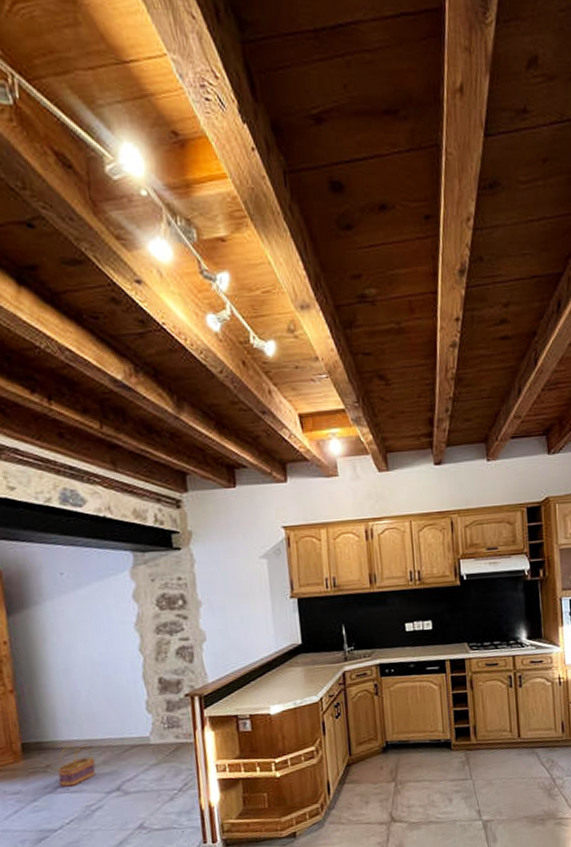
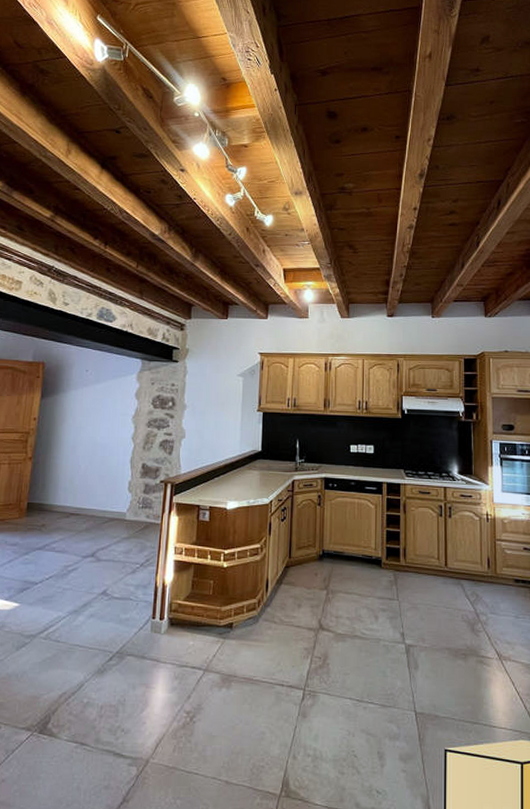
basket: present [57,745,96,787] -> none [48,510,80,546]

